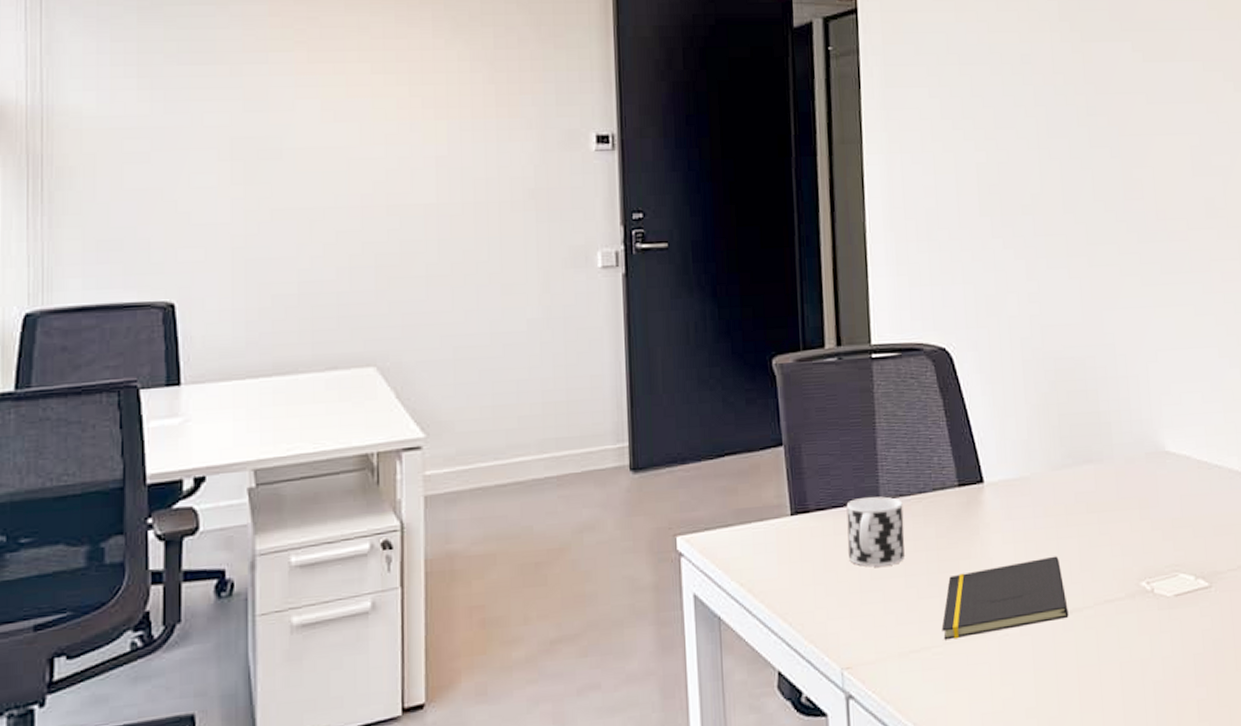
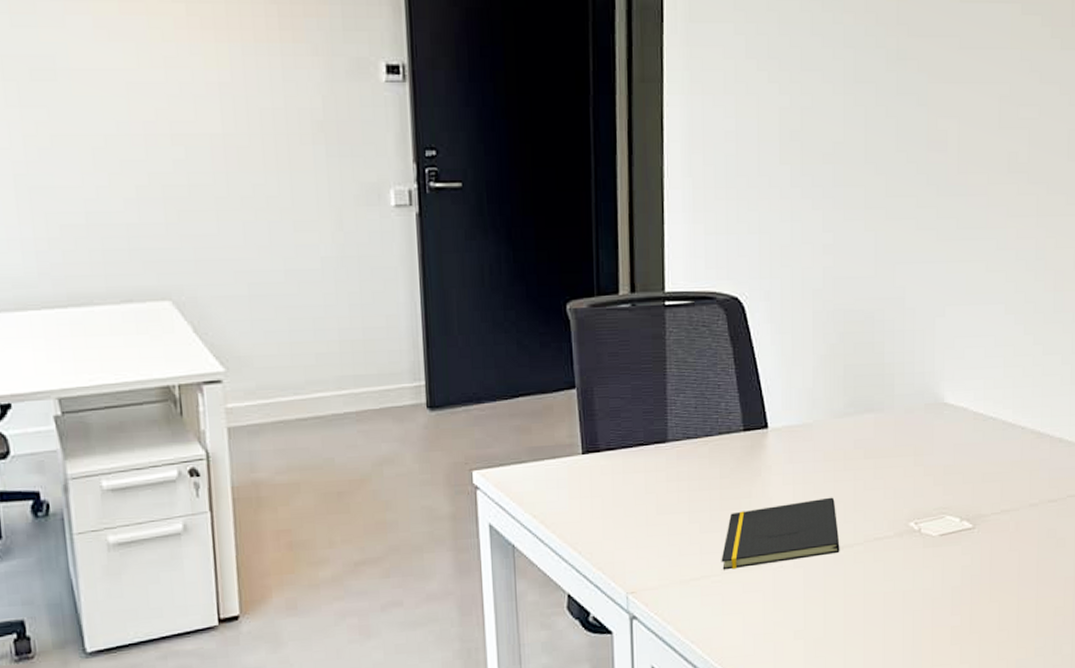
cup: present [846,496,905,567] -> none [635,438,690,503]

